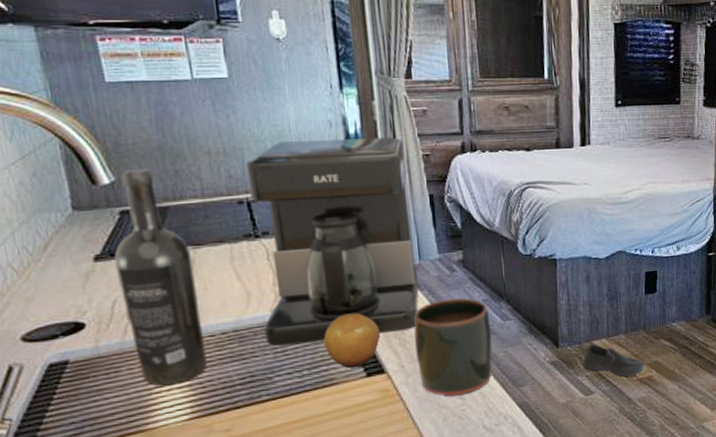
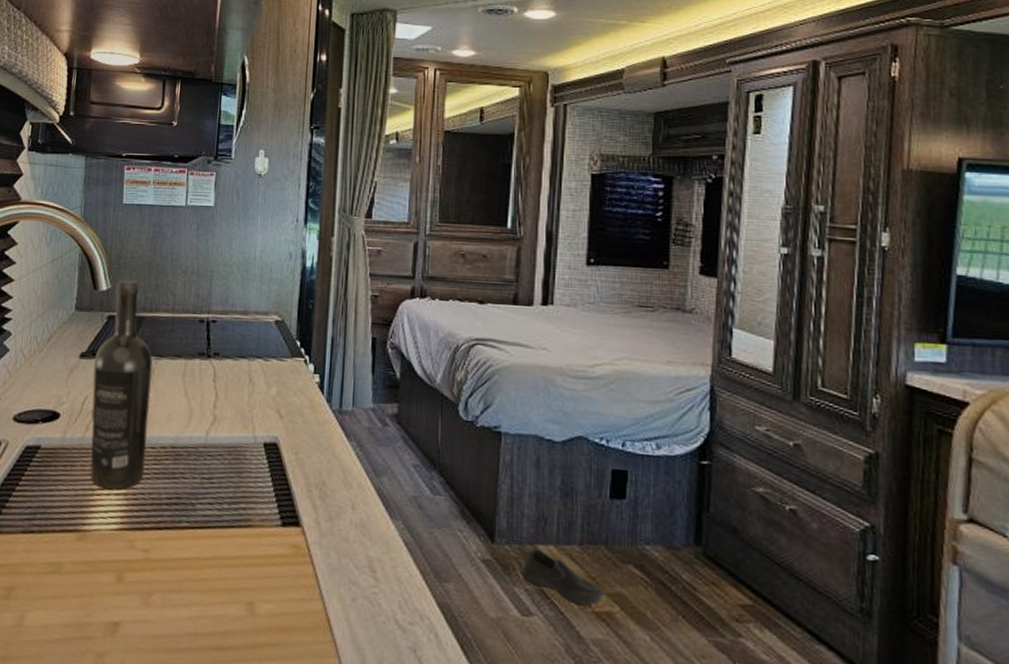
coffee maker: present [246,137,419,346] -> none [197,268,355,483]
fruit: present [323,312,380,369] -> none [247,450,302,514]
mug: present [413,298,493,397] -> none [333,455,418,574]

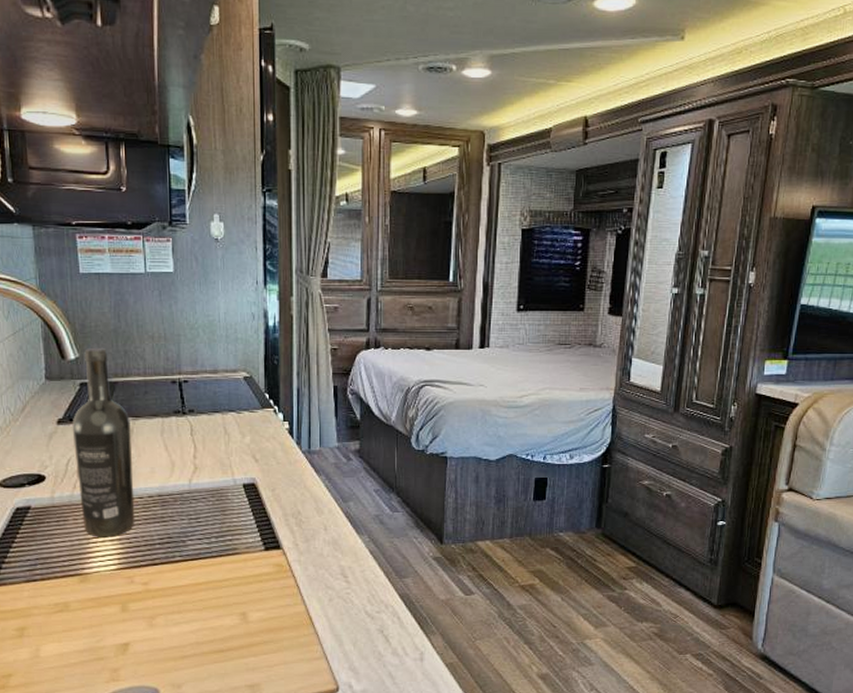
shoe: present [522,548,605,606] -> none [465,545,529,582]

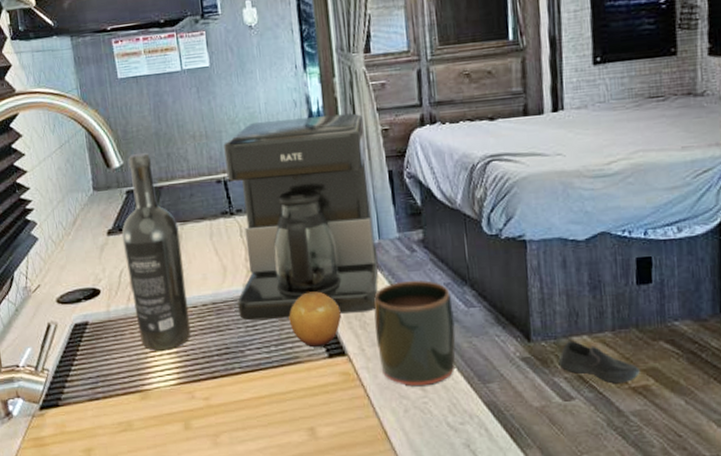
coffee maker: none [181,331,317,512] -> present [224,113,379,320]
fruit: none [231,490,279,541] -> present [289,291,341,348]
mug: none [309,485,380,579] -> present [373,280,456,387]
shoe: none [465,545,529,582] -> present [559,340,640,384]

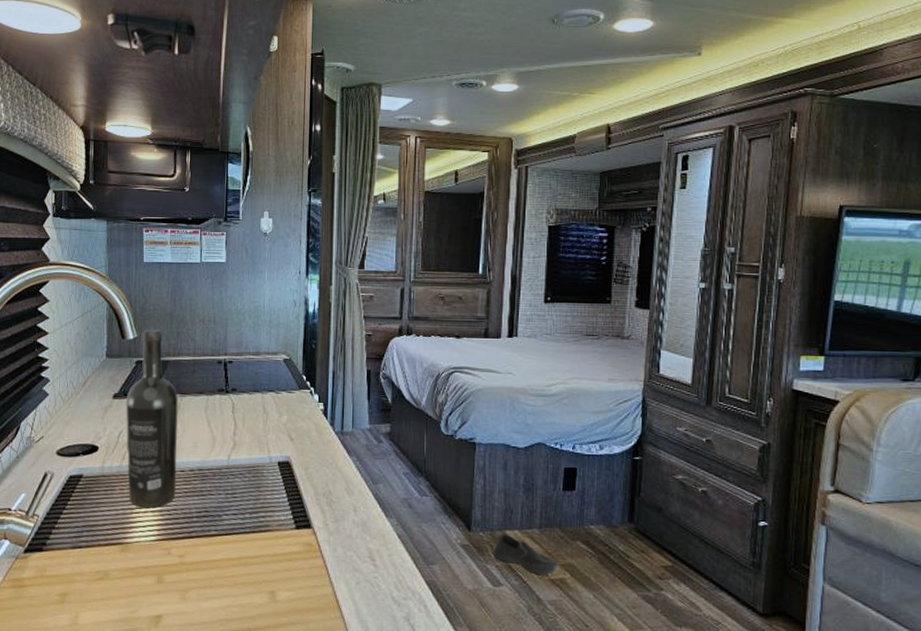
coffee maker: present [224,113,379,320] -> none [221,315,351,491]
fruit: present [289,291,341,348] -> none [265,468,311,519]
mug: present [373,280,456,387] -> none [339,467,409,562]

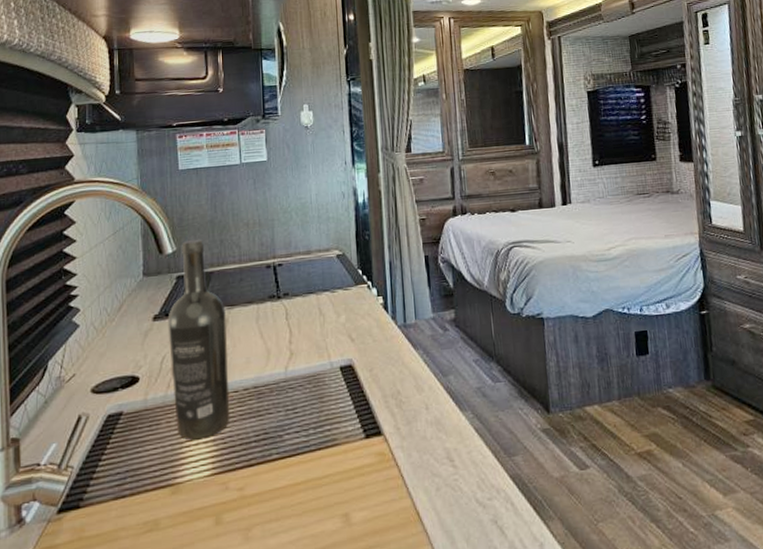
shoe: present [493,533,559,576] -> none [575,410,644,451]

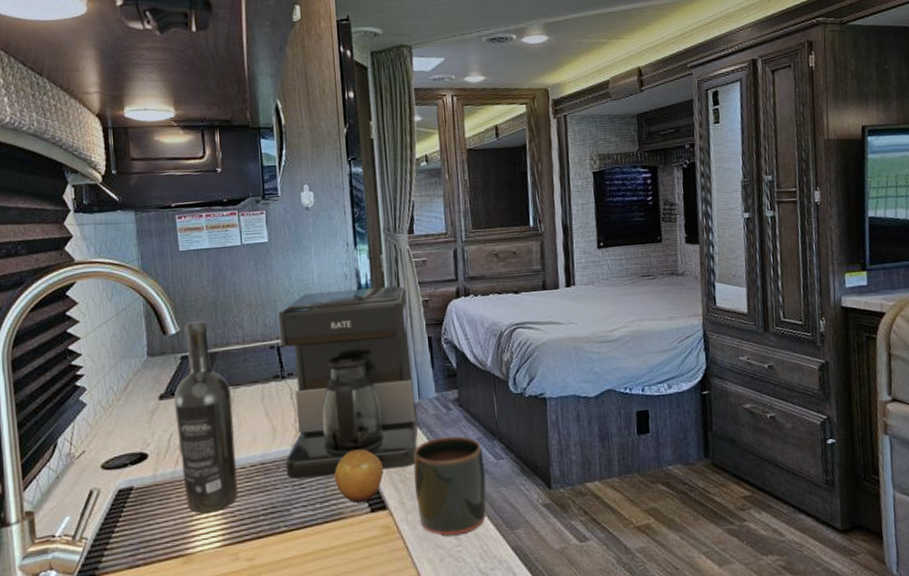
coffee maker: none [275,204,415,403] -> present [278,286,419,479]
fruit: none [328,371,379,429] -> present [334,449,383,504]
mug: none [409,357,484,464] -> present [413,436,487,536]

